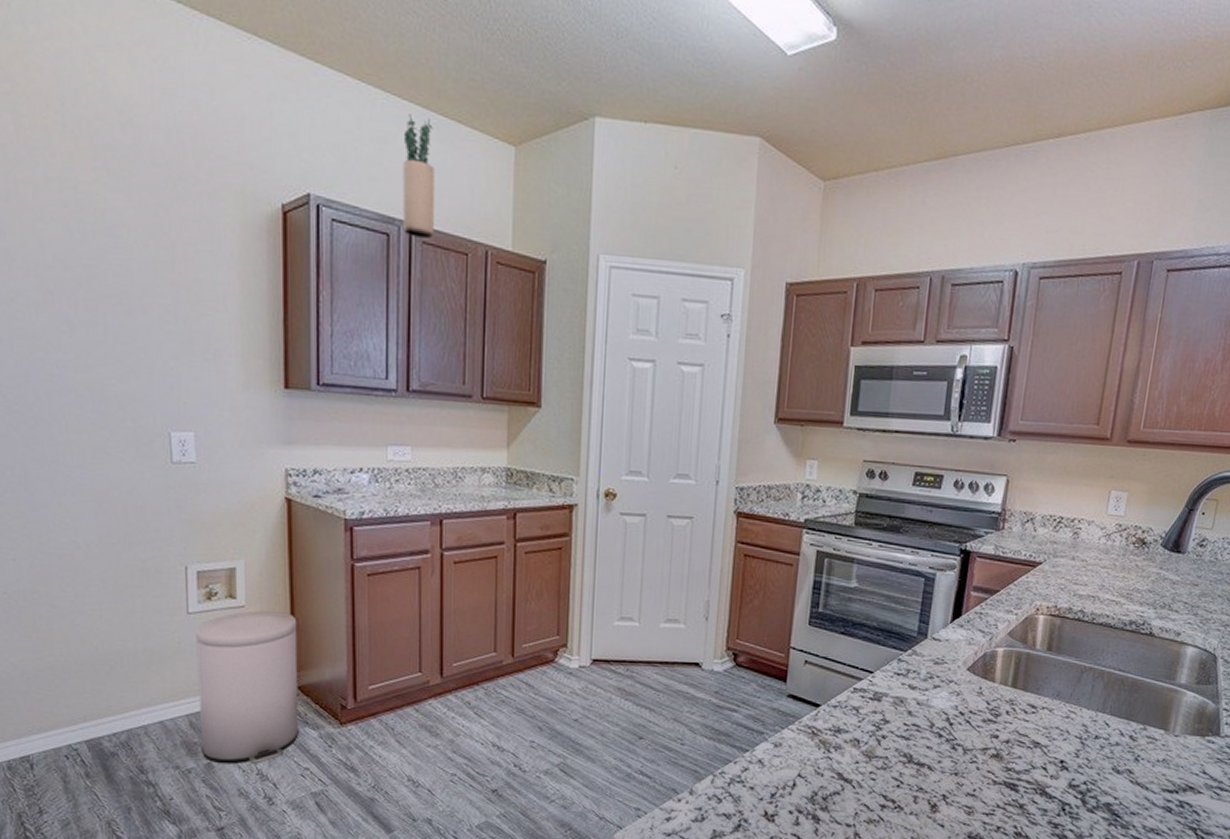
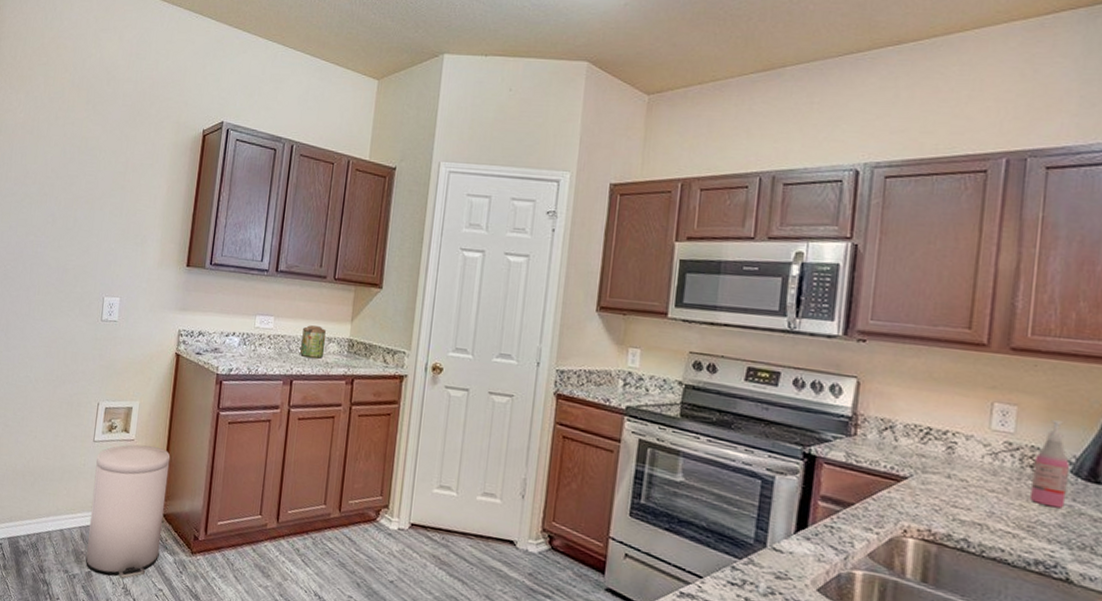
vase: present [402,114,435,239] -> none [286,61,317,153]
canister: none [447,454,479,494] -> present [299,325,326,359]
soap dispenser: none [1131,502,1161,576] -> present [1030,420,1070,509]

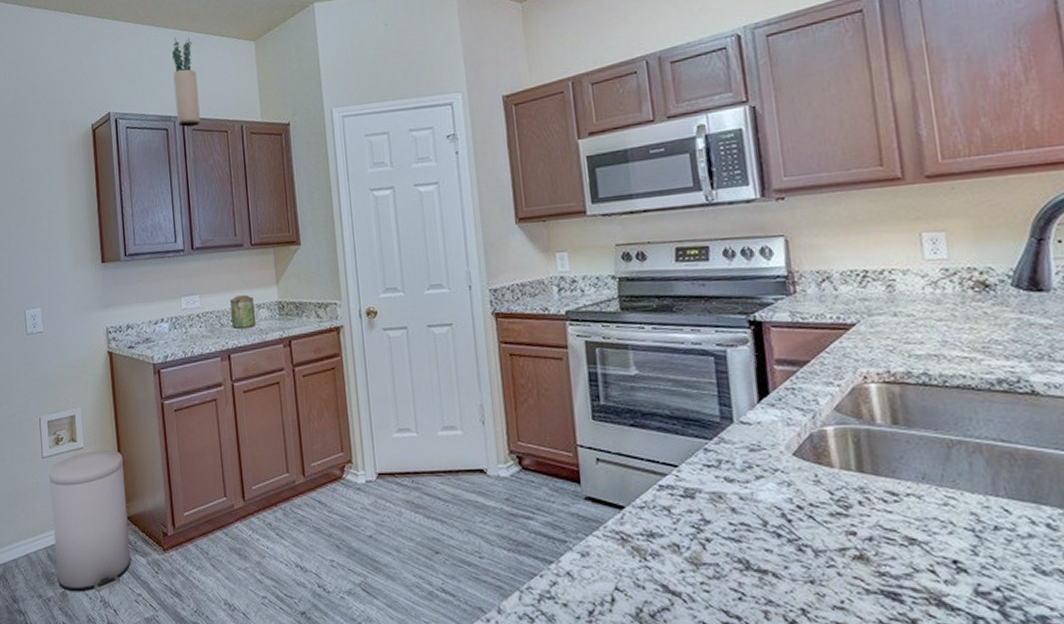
vase: none [286,61,317,153] -> present [172,37,201,127]
soap dispenser: present [1030,420,1070,509] -> none [973,237,1014,324]

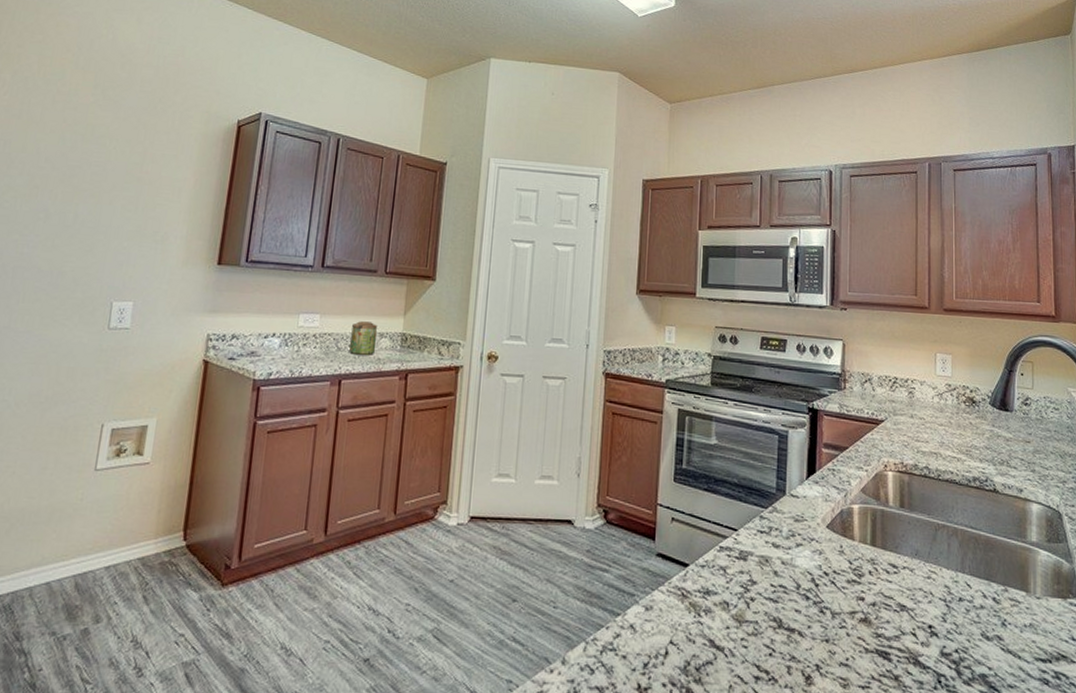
pedal bin: present [49,450,131,592] -> none [80,468,196,631]
vase: present [172,37,201,127] -> none [332,56,364,147]

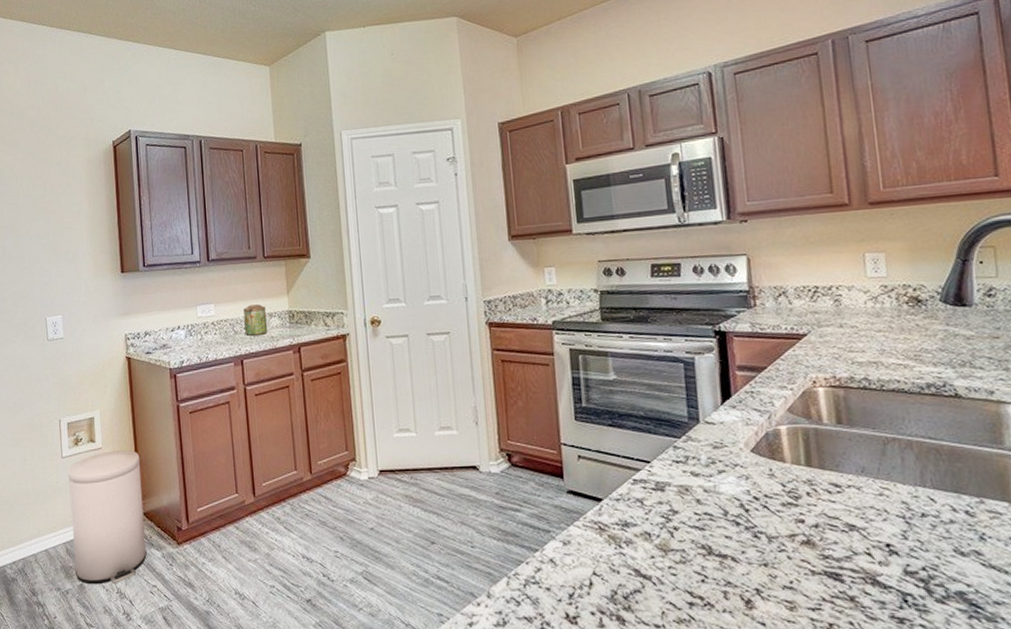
pedal bin: none [80,468,196,631] -> present [68,450,147,585]

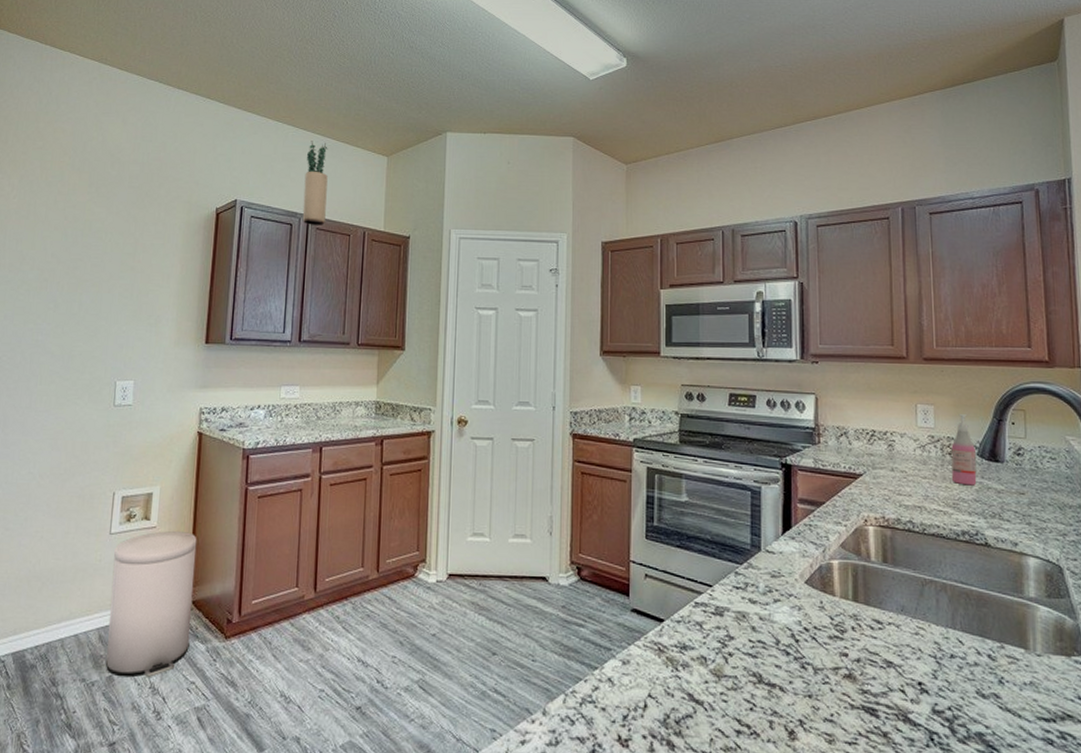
vase: none [191,60,217,146] -> present [302,141,328,226]
canister: present [243,304,268,337] -> none [327,391,353,424]
soap dispenser: none [908,258,942,335] -> present [951,414,977,486]

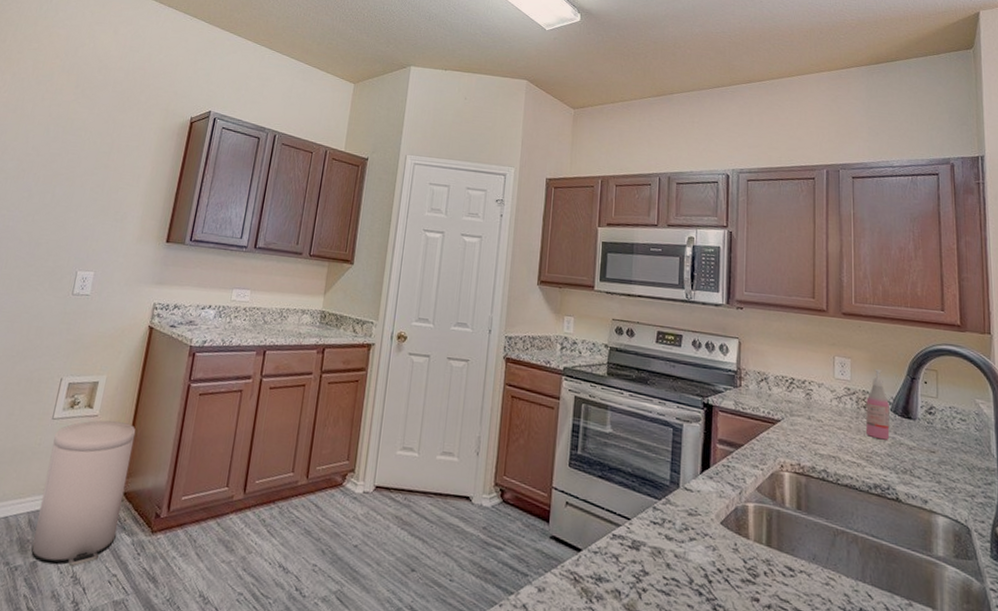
vase: present [302,141,328,226] -> none [269,63,300,142]

